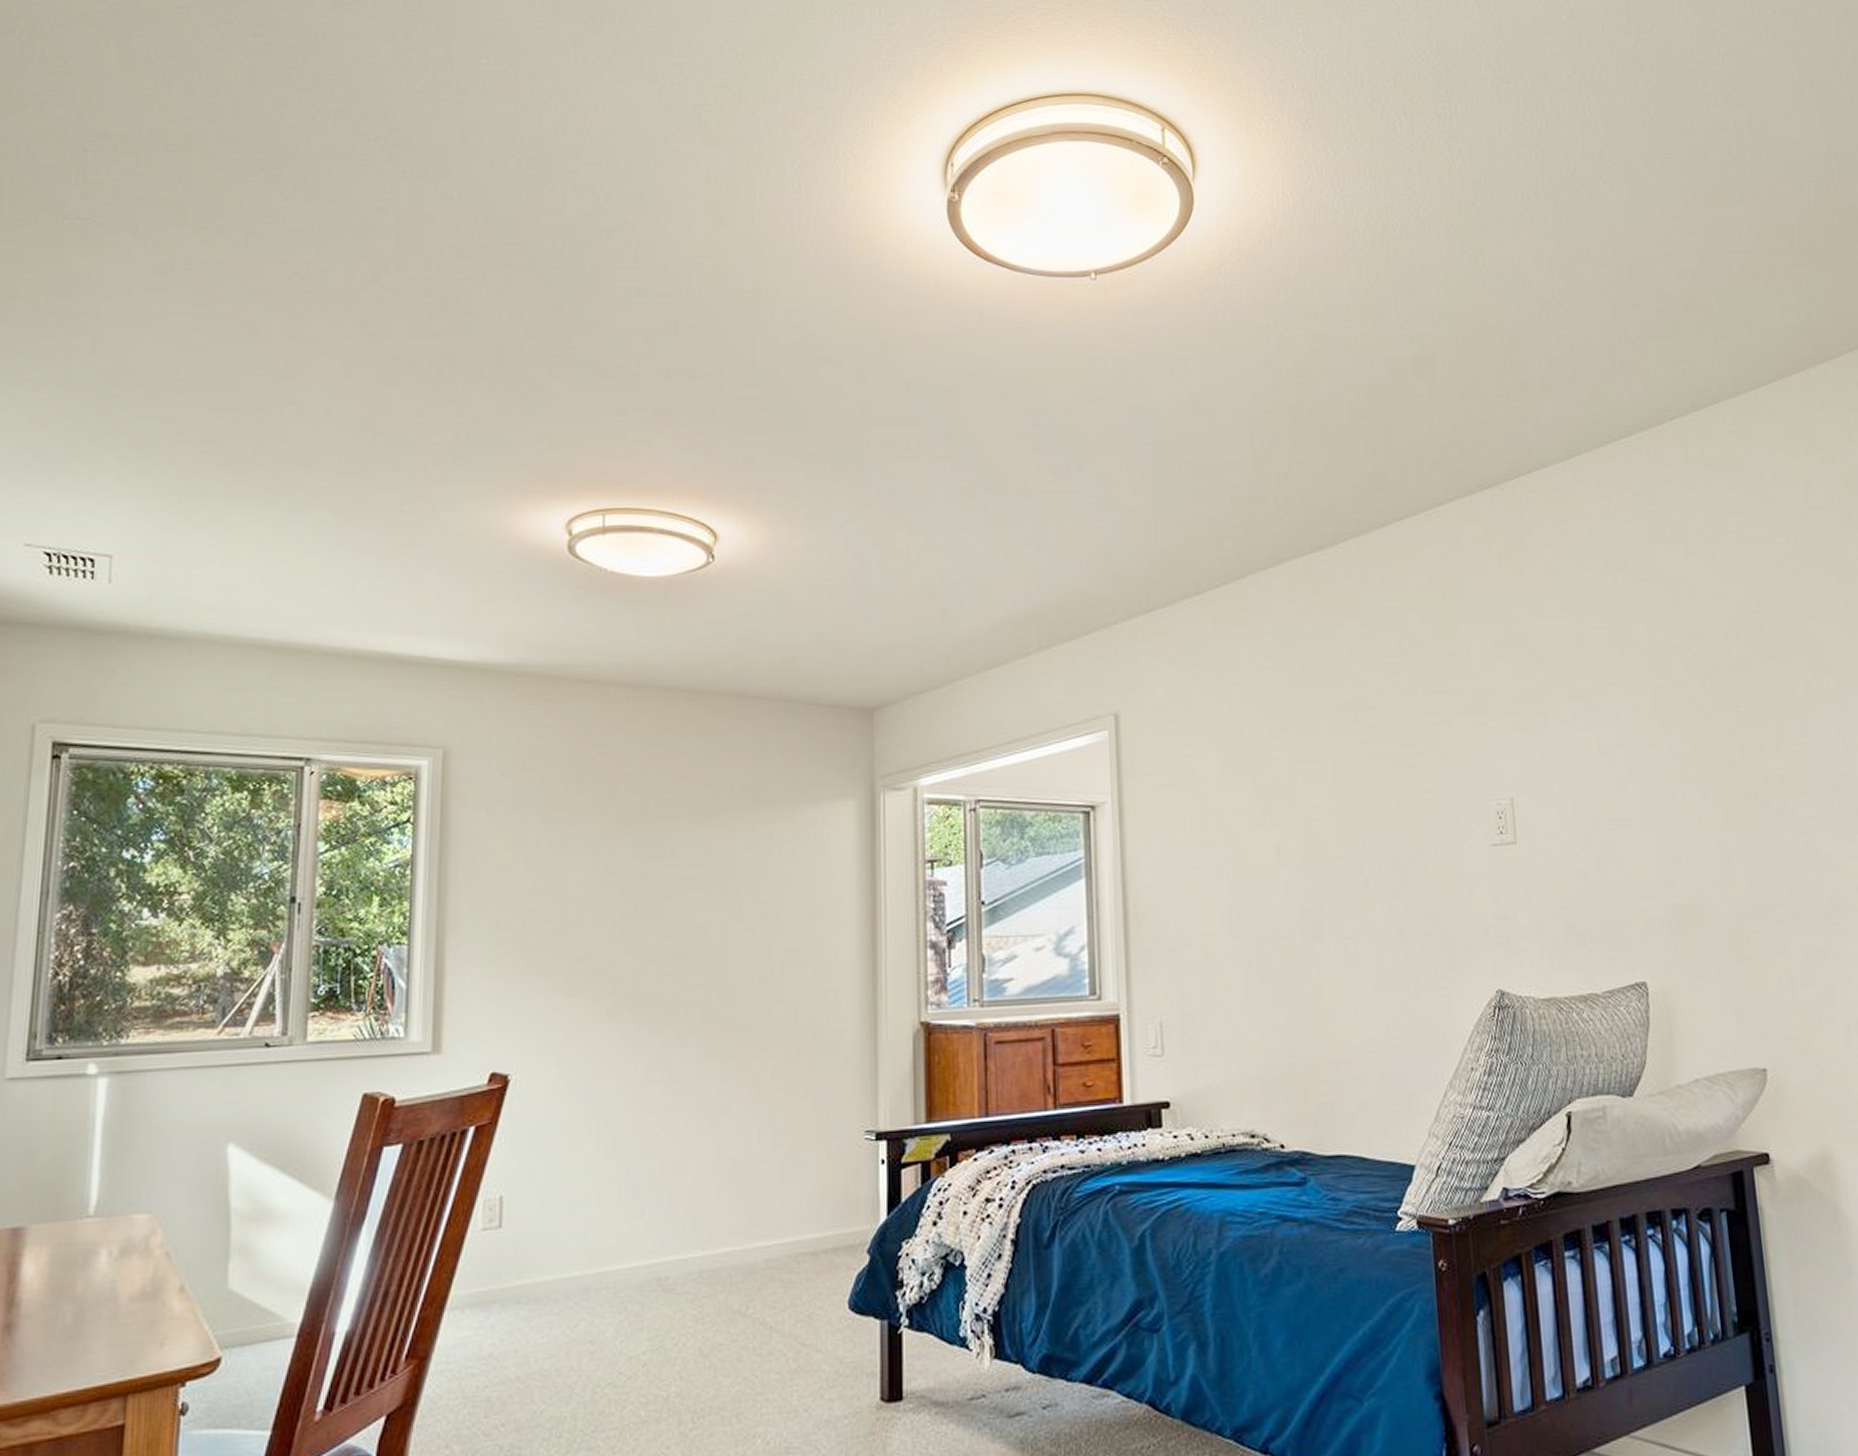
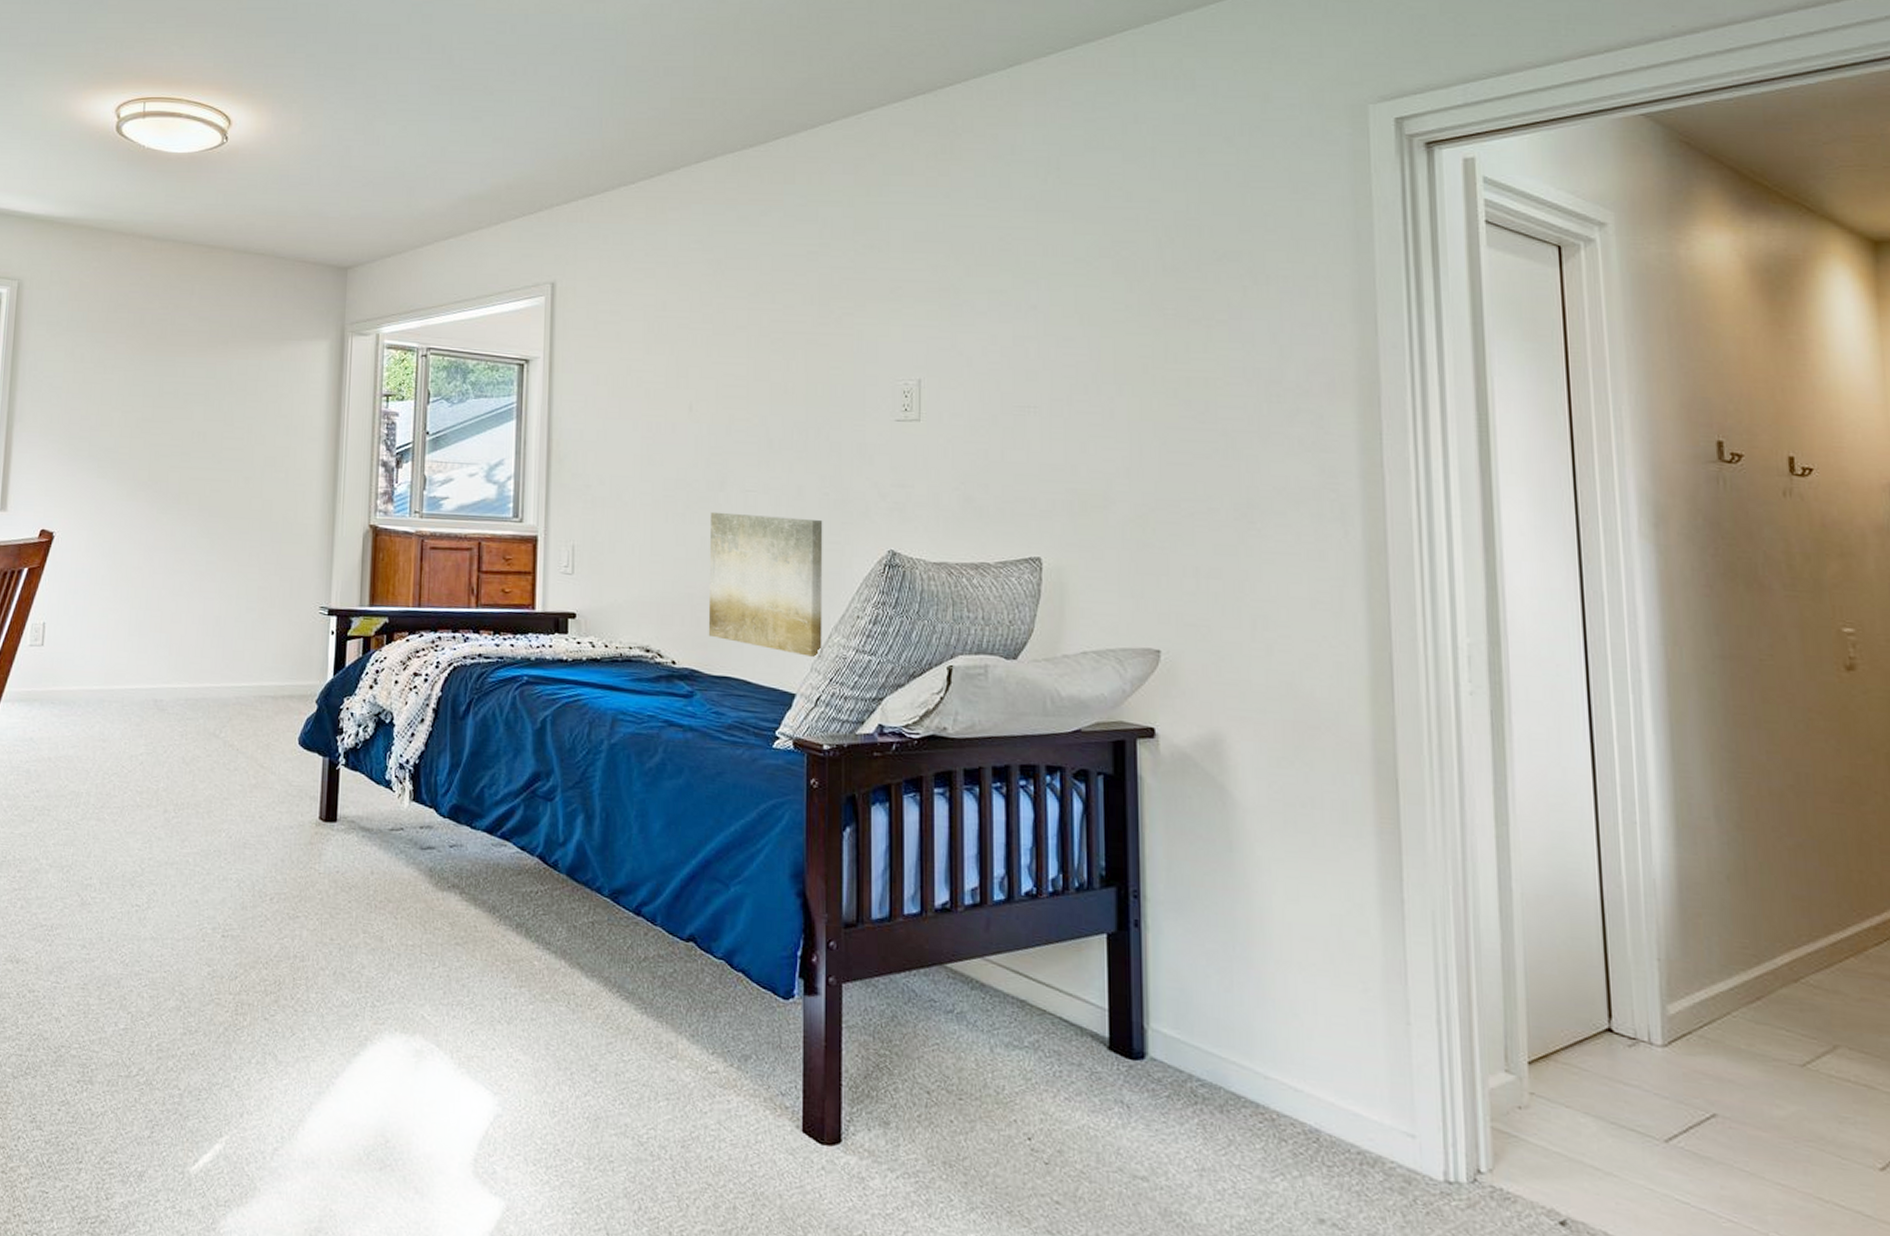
wall art: none [1309,963,1439,1121] -> present [708,511,823,657]

